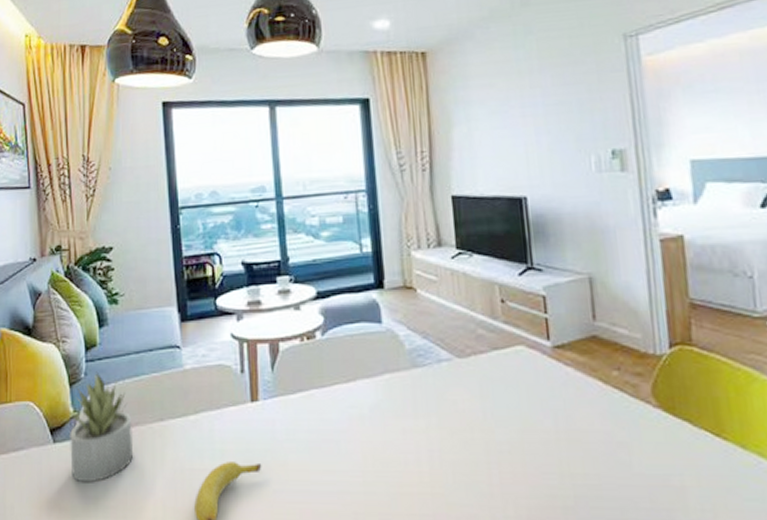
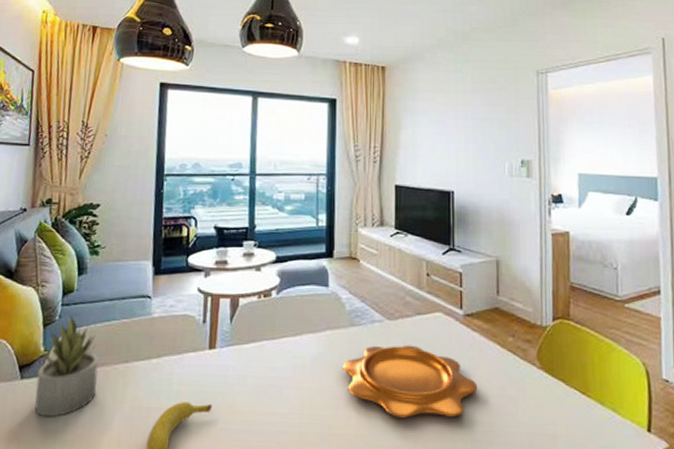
decorative bowl: none [408,386,578,472] -> present [343,345,478,418]

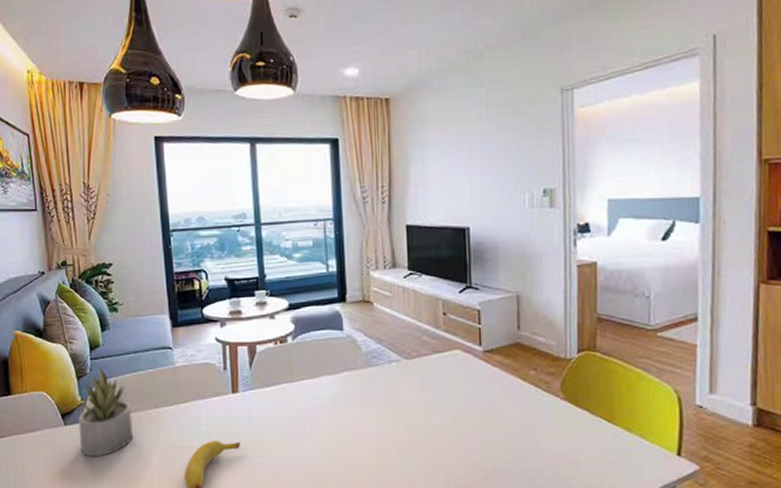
decorative bowl: present [343,345,478,418] -> none [362,382,499,449]

